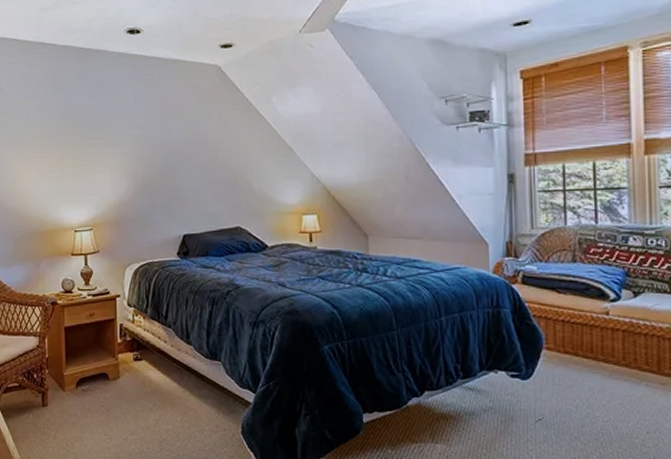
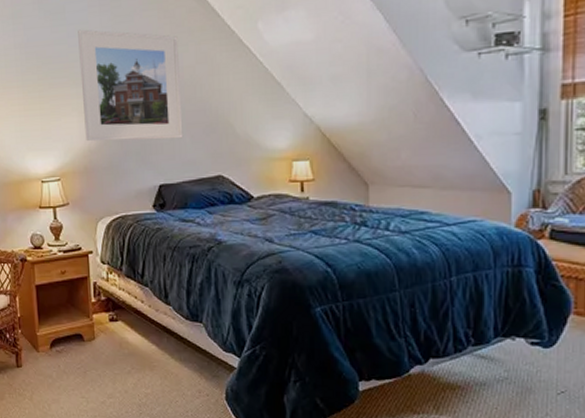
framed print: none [113,98,206,196] -> present [78,29,184,142]

